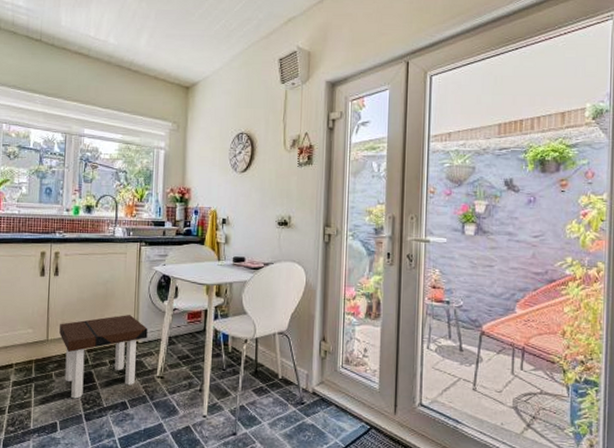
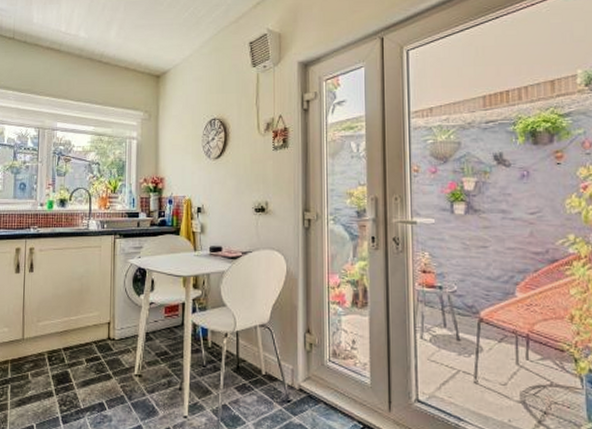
side table: present [59,315,148,399] -> none [35,310,124,400]

